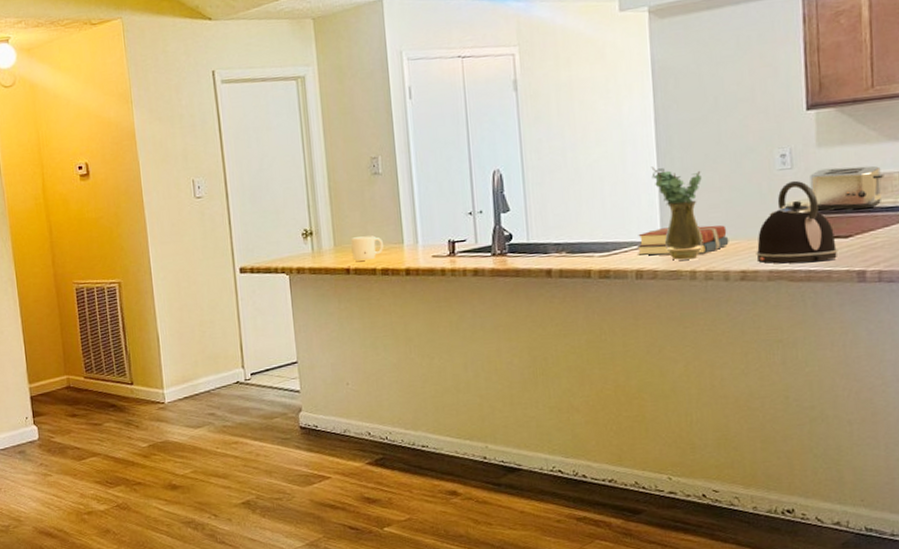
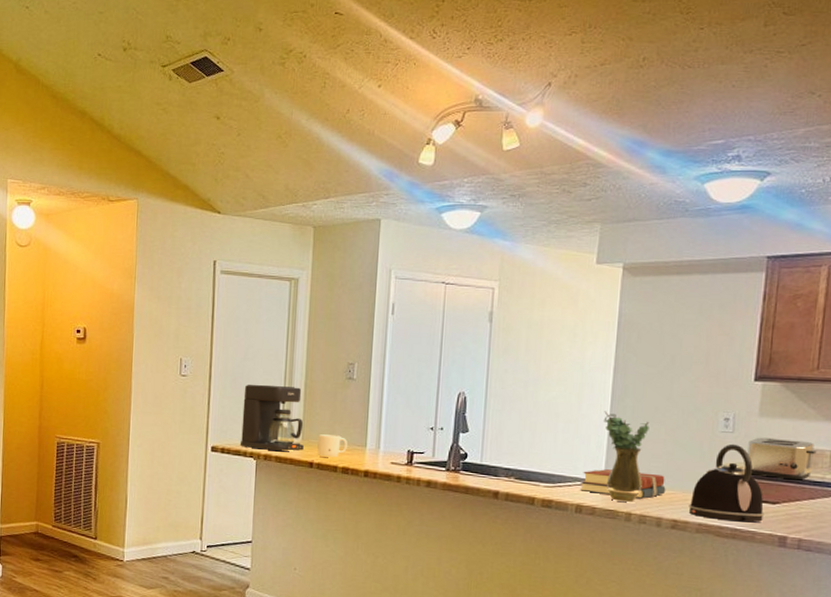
coffee maker: none [264,191,337,264] -> present [239,384,304,452]

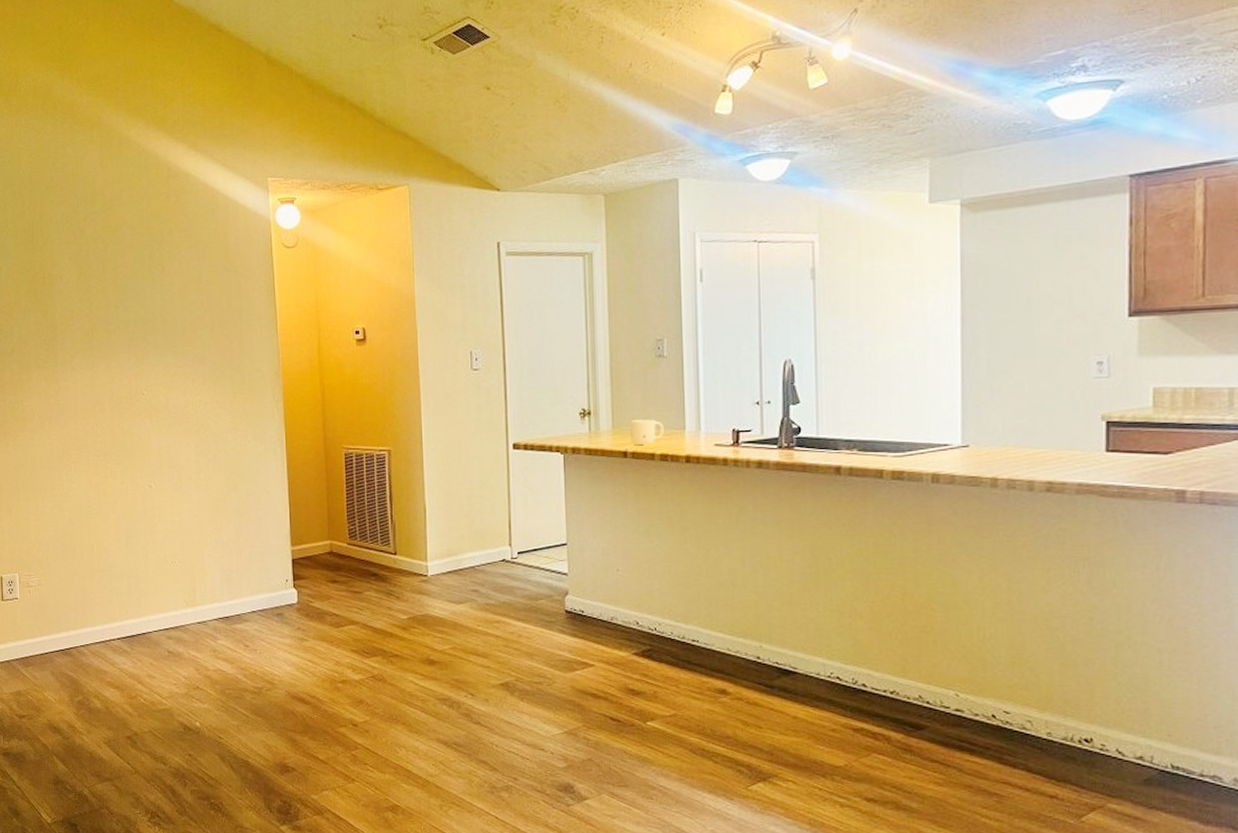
coffee maker: present [239,384,304,452] -> none [543,371,615,443]
books: present [579,469,666,499] -> none [933,431,1036,461]
vase: present [603,411,650,502] -> none [954,366,1009,466]
kettle: present [688,443,765,523] -> none [1065,390,1156,478]
toaster: present [747,437,817,480] -> none [1128,379,1212,425]

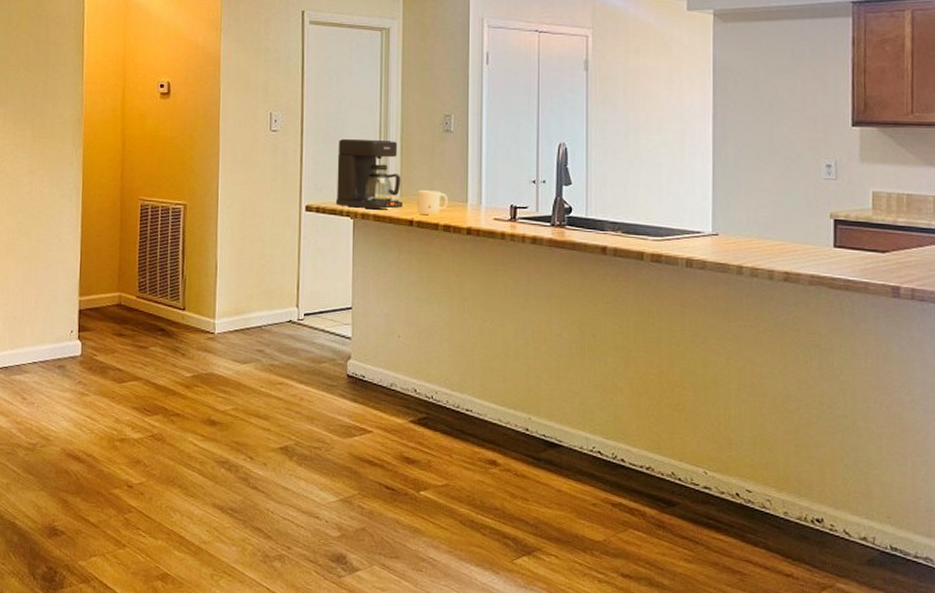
coffee maker: none [543,371,615,443] -> present [335,138,402,210]

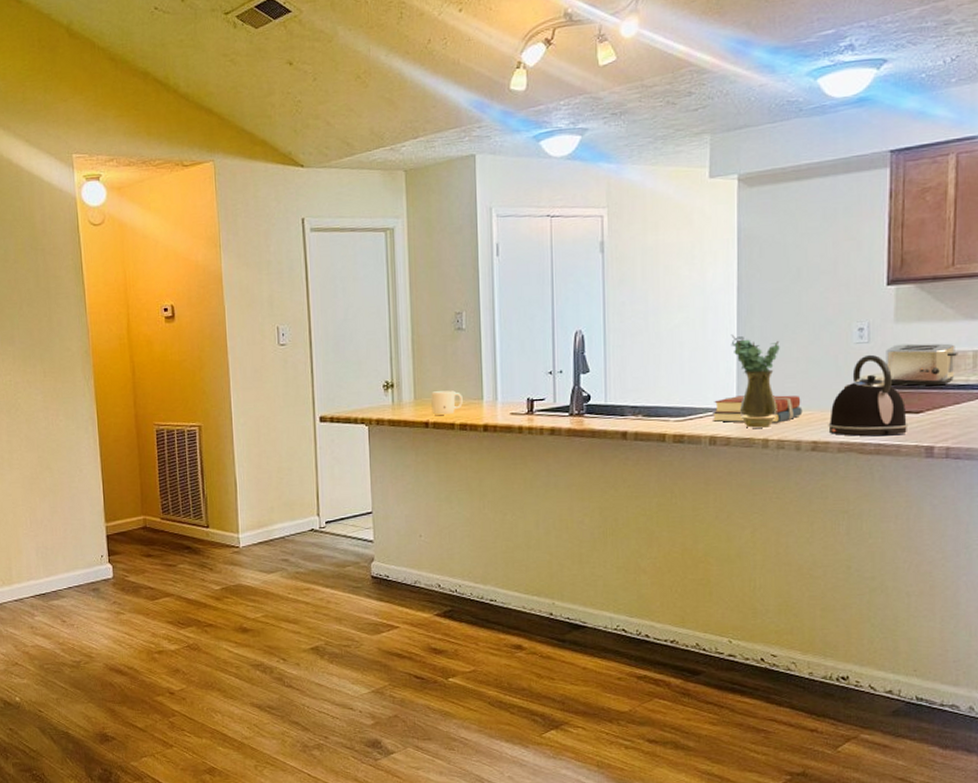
coffee maker: present [335,138,402,210] -> none [348,344,417,415]
books: none [688,220,775,251] -> present [711,395,803,423]
vase: none [707,160,753,254] -> present [731,334,780,428]
kettle: none [799,191,875,273] -> present [828,354,909,437]
toaster: none [852,183,920,227] -> present [886,343,958,386]

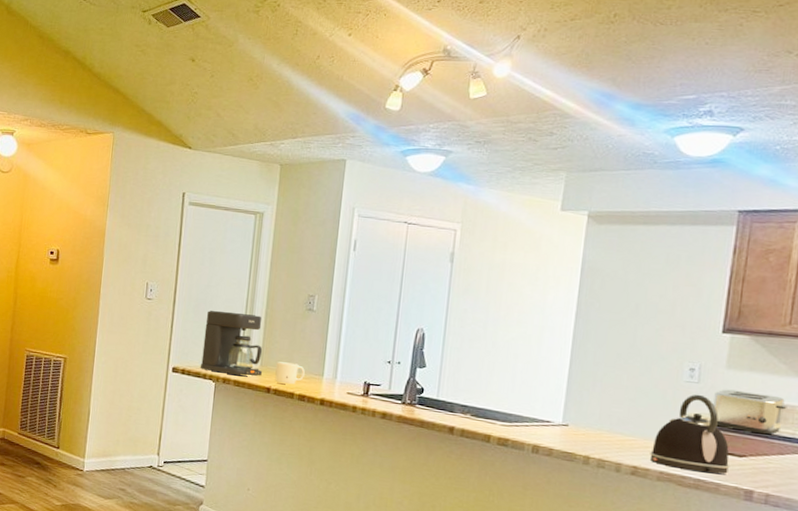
coffee maker: none [348,344,417,415] -> present [200,310,263,377]
books: present [711,395,803,423] -> none [536,411,627,444]
vase: present [731,334,780,428] -> none [563,354,611,446]

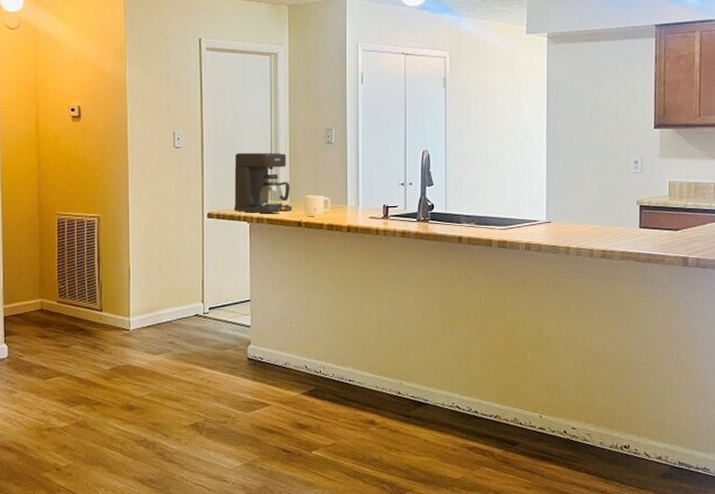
kettle: present [649,394,730,475] -> none [613,182,670,248]
toaster: present [713,389,787,435] -> none [654,175,704,210]

